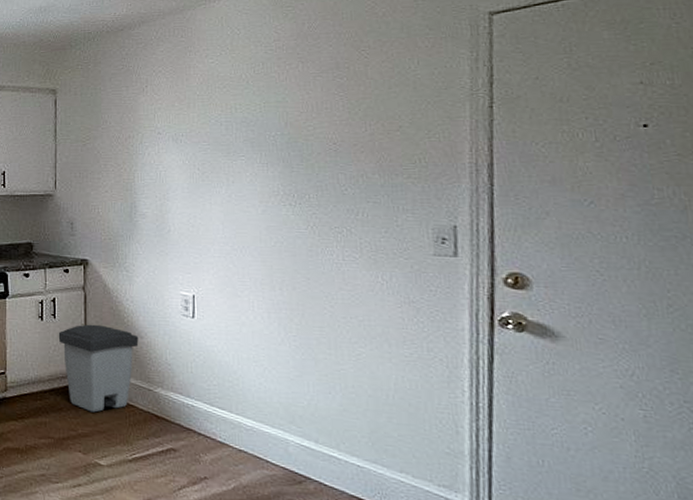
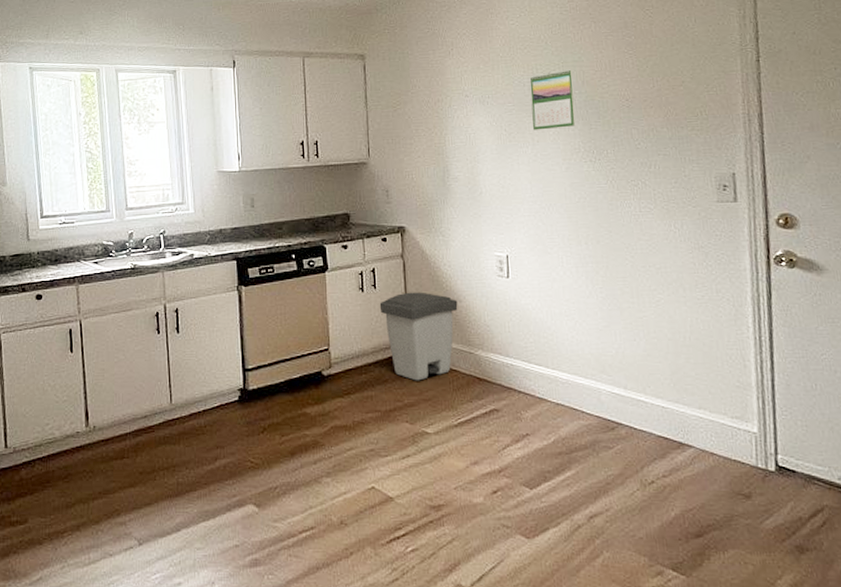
calendar: none [227,110,276,171] -> present [530,69,576,130]

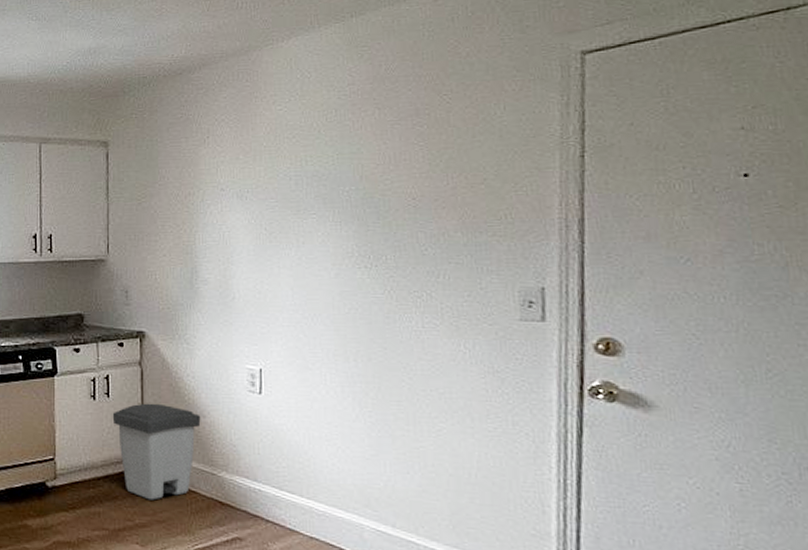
calendar: present [530,69,576,130] -> none [297,162,350,230]

